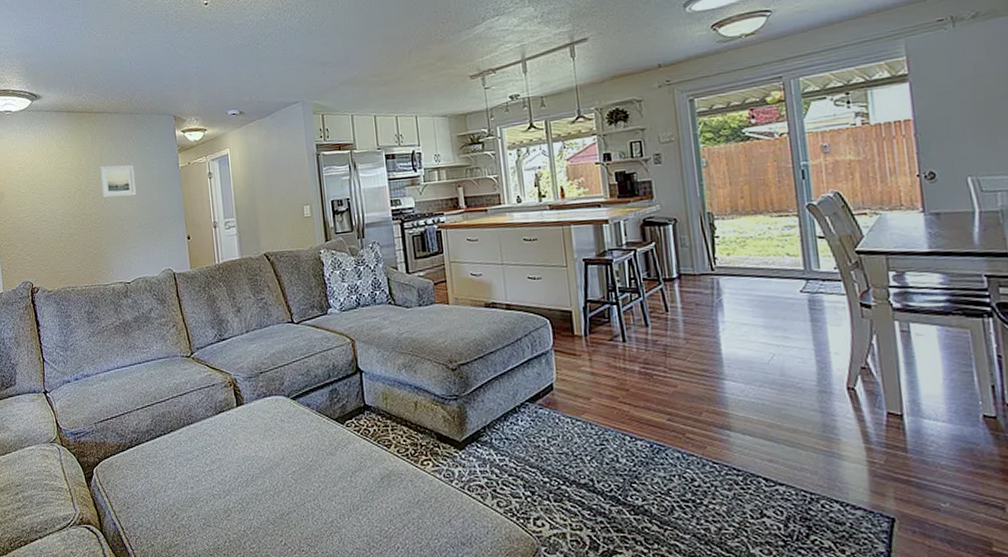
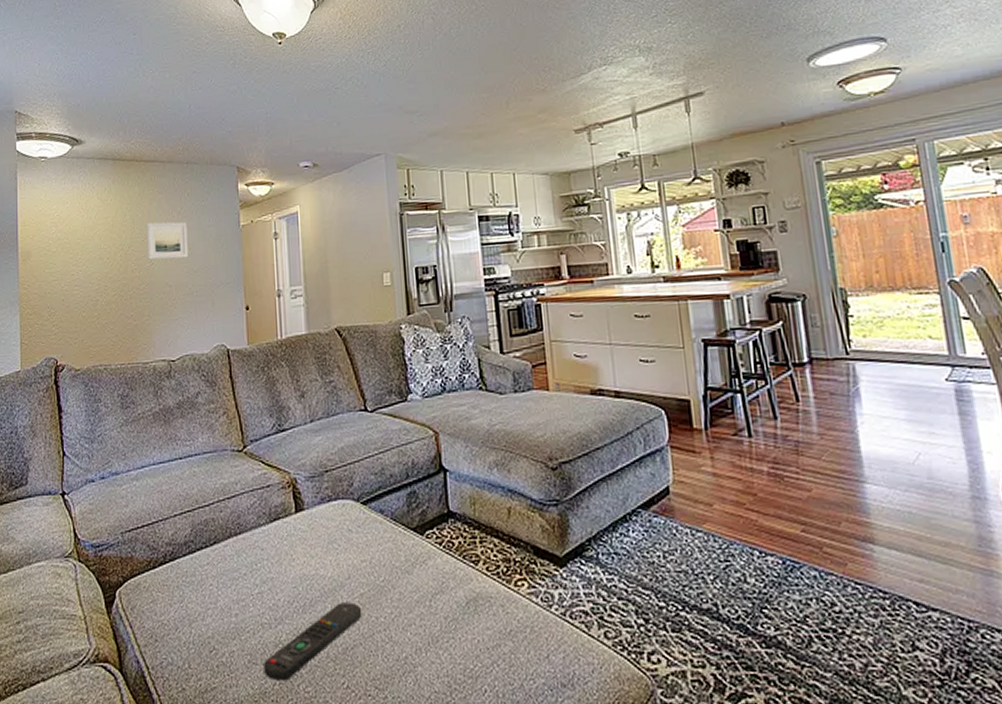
remote control: none [216,478,295,539] -> present [264,602,362,681]

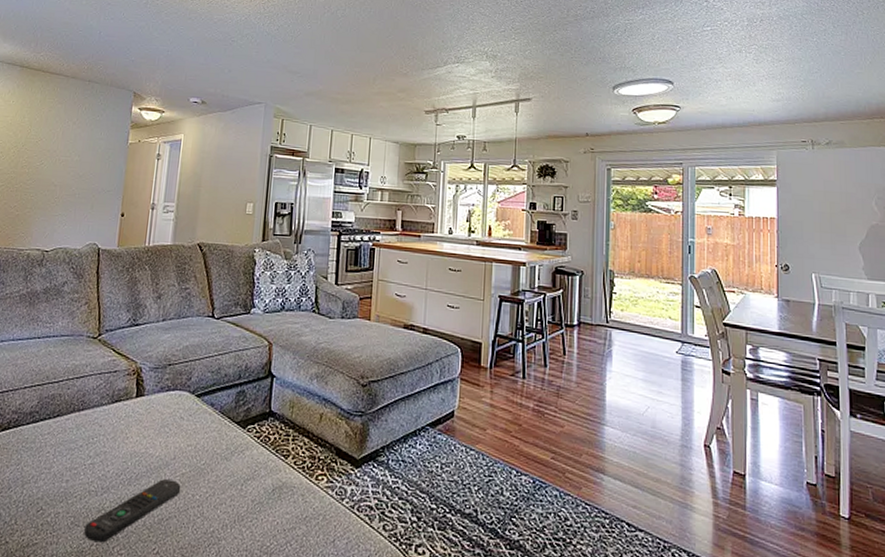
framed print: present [146,221,188,260] -> none [39,127,80,163]

